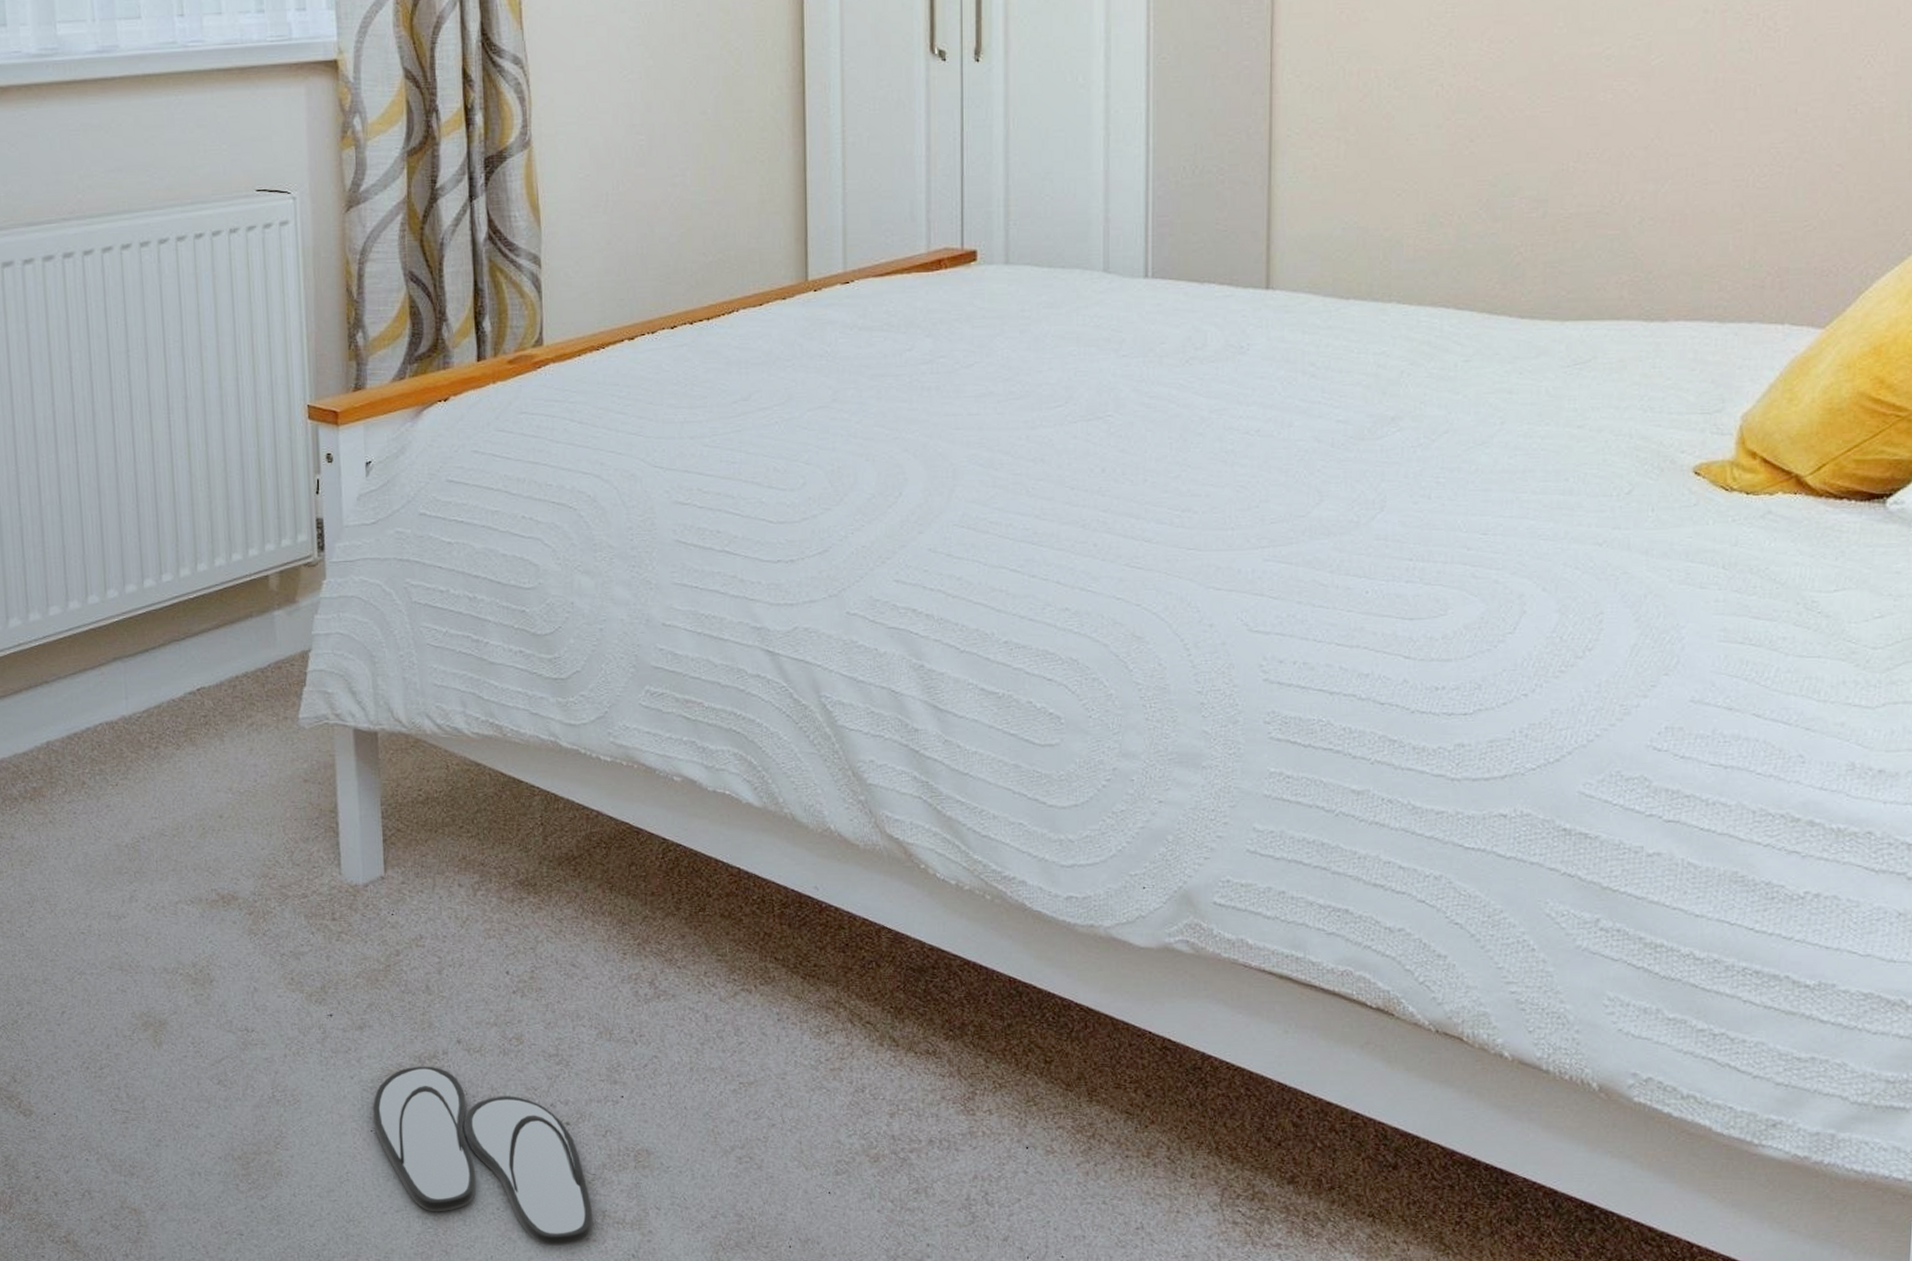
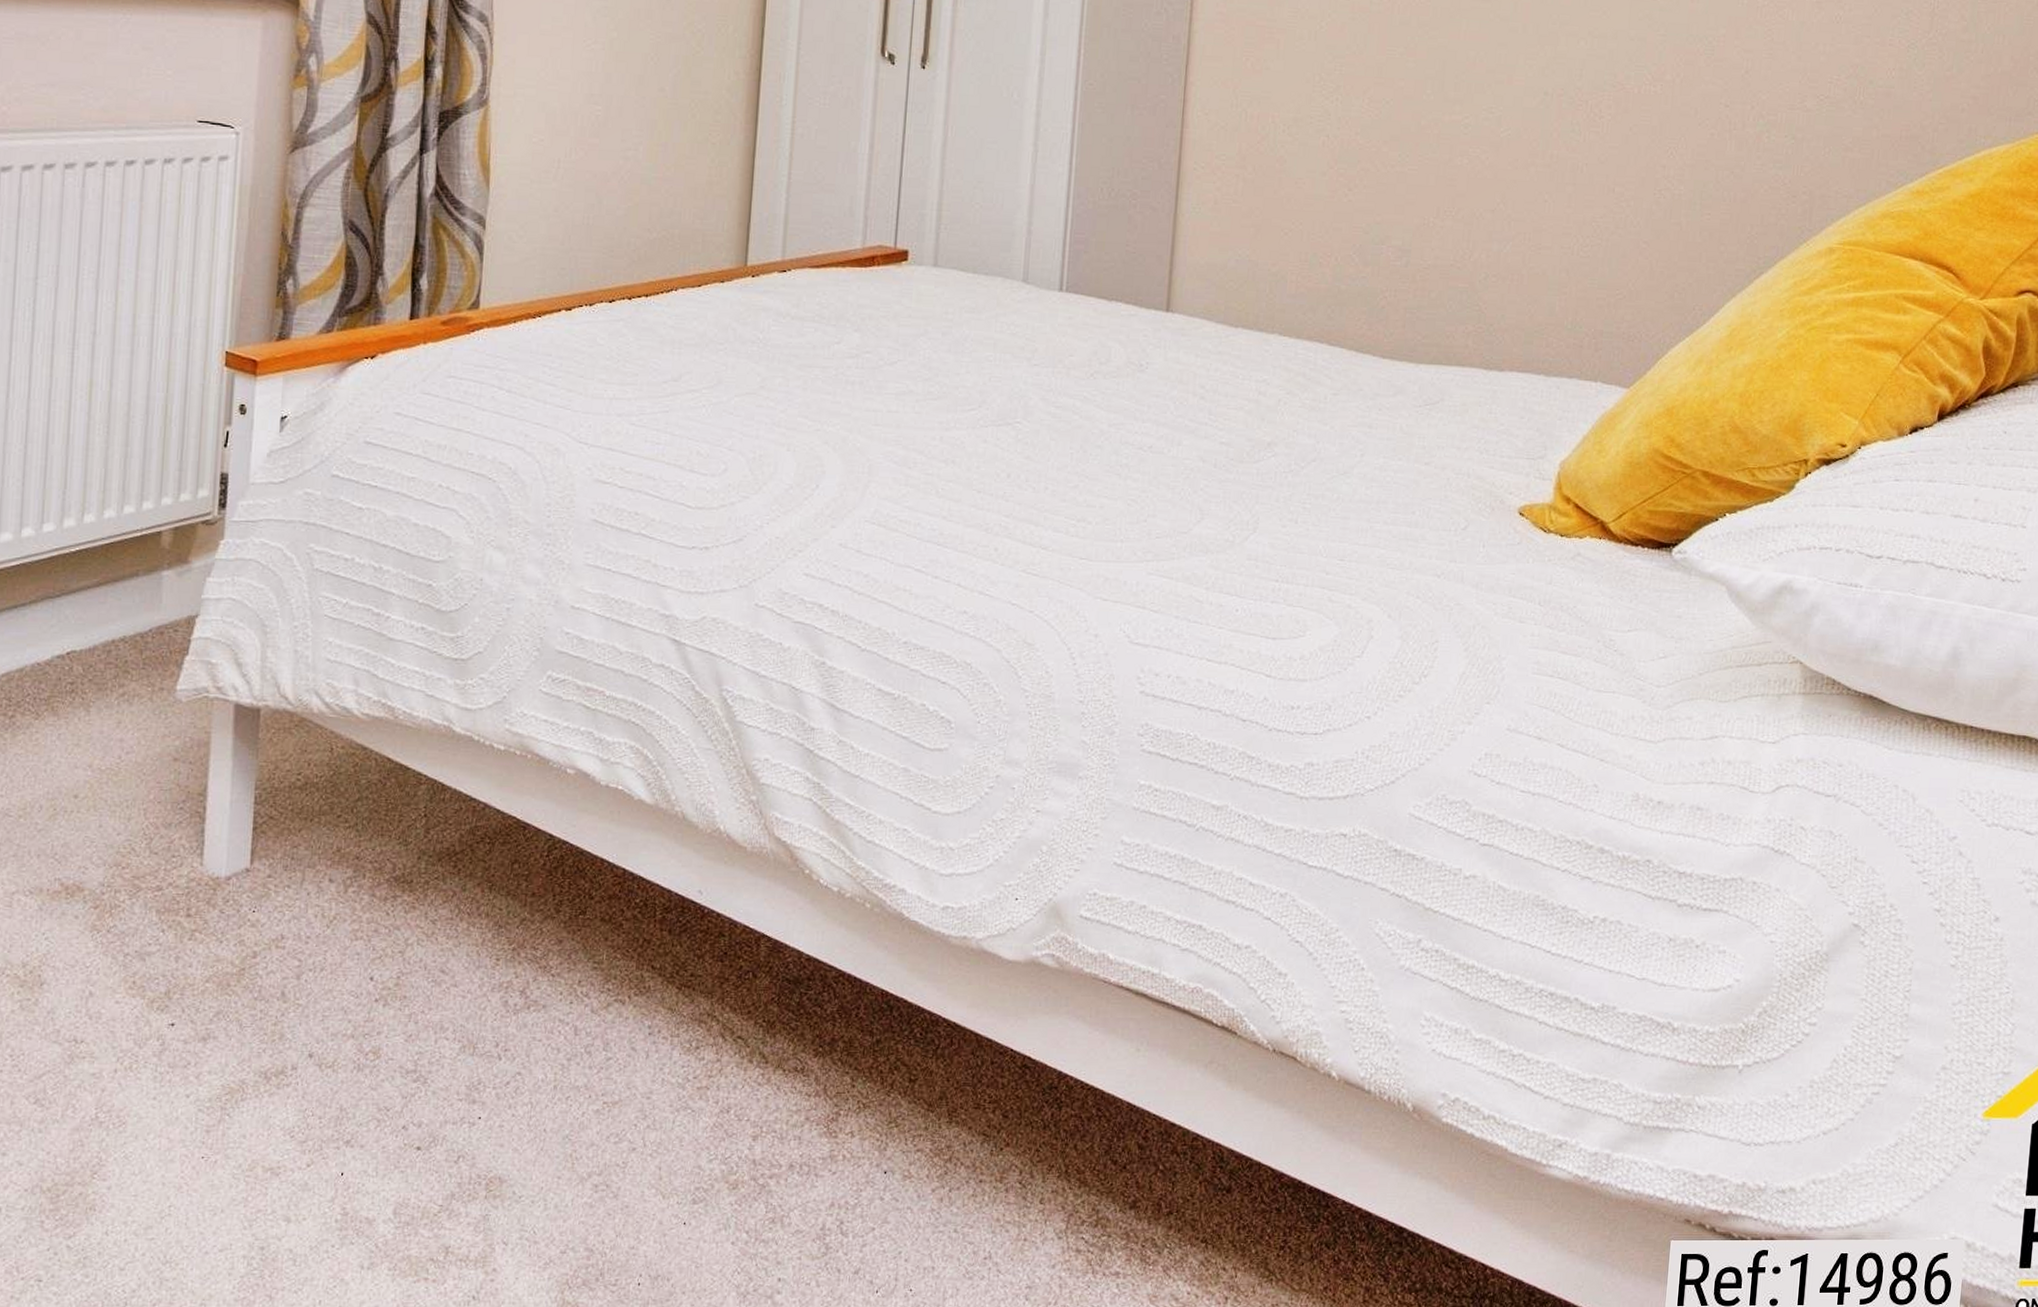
slippers: present [372,1066,594,1246] -> none [206,1083,436,1288]

